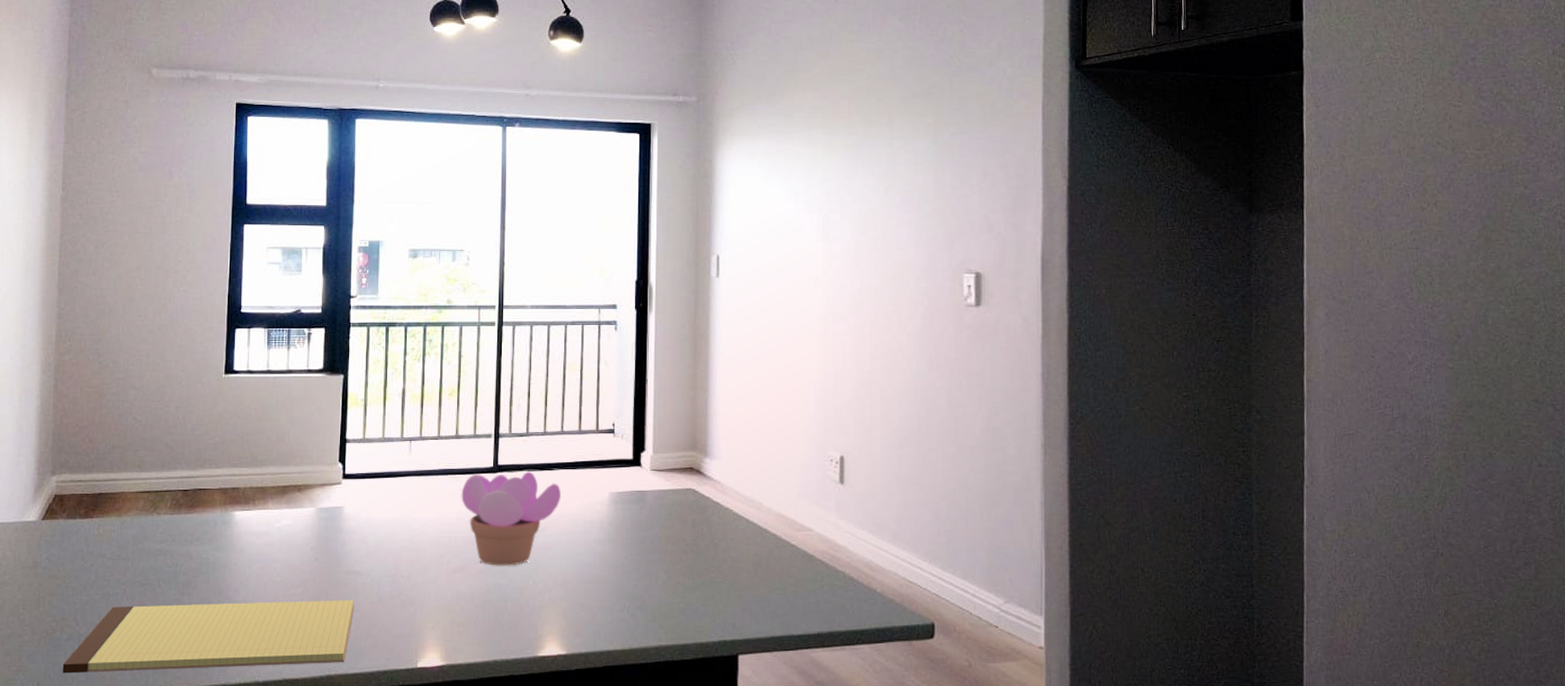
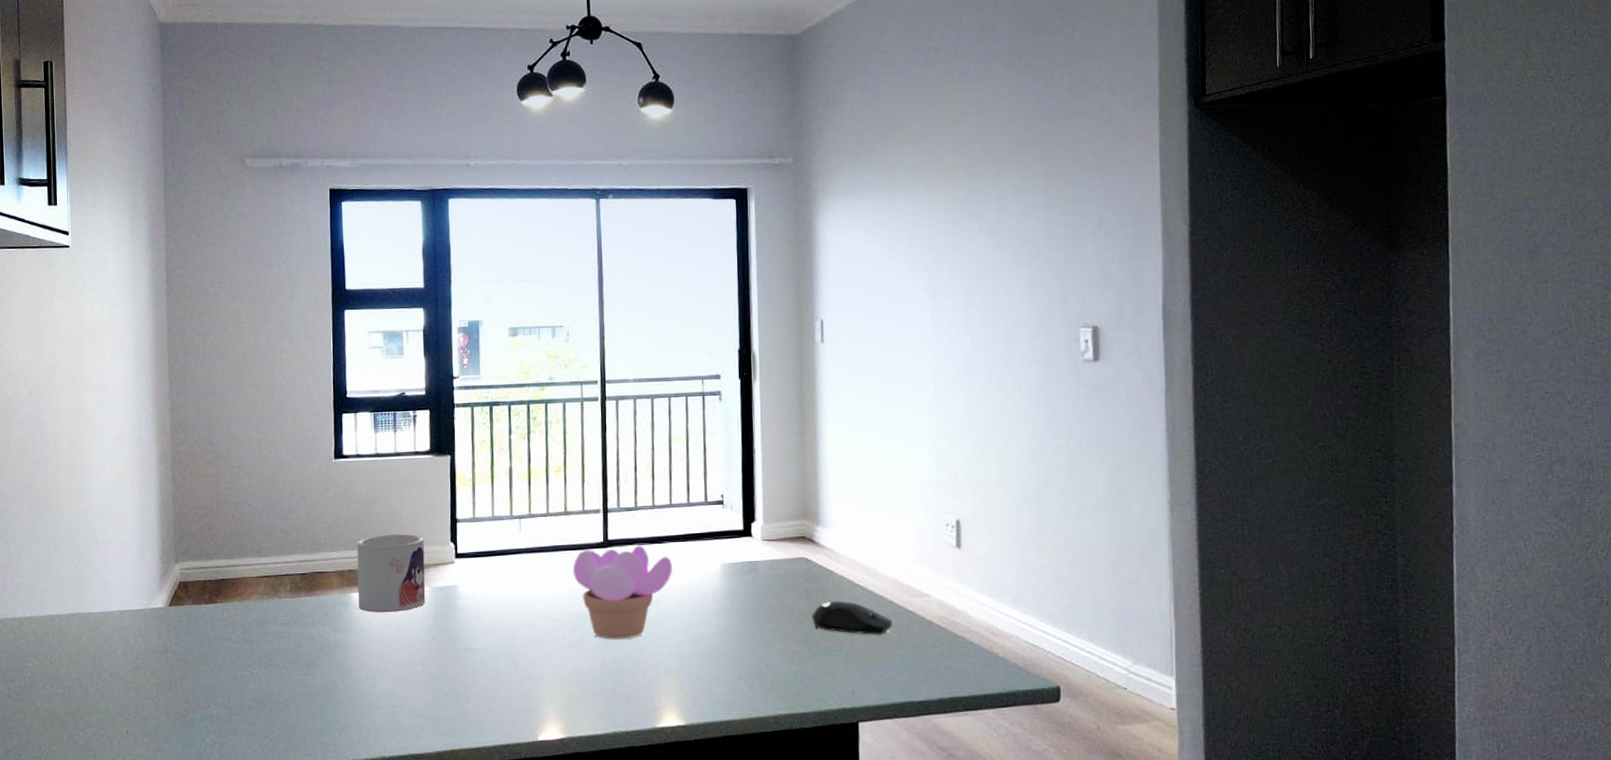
notepad: present [62,600,355,674] -> none [197,676,474,753]
mug: none [240,453,312,533] -> present [357,534,425,613]
computer mouse: none [696,532,776,569] -> present [811,600,893,636]

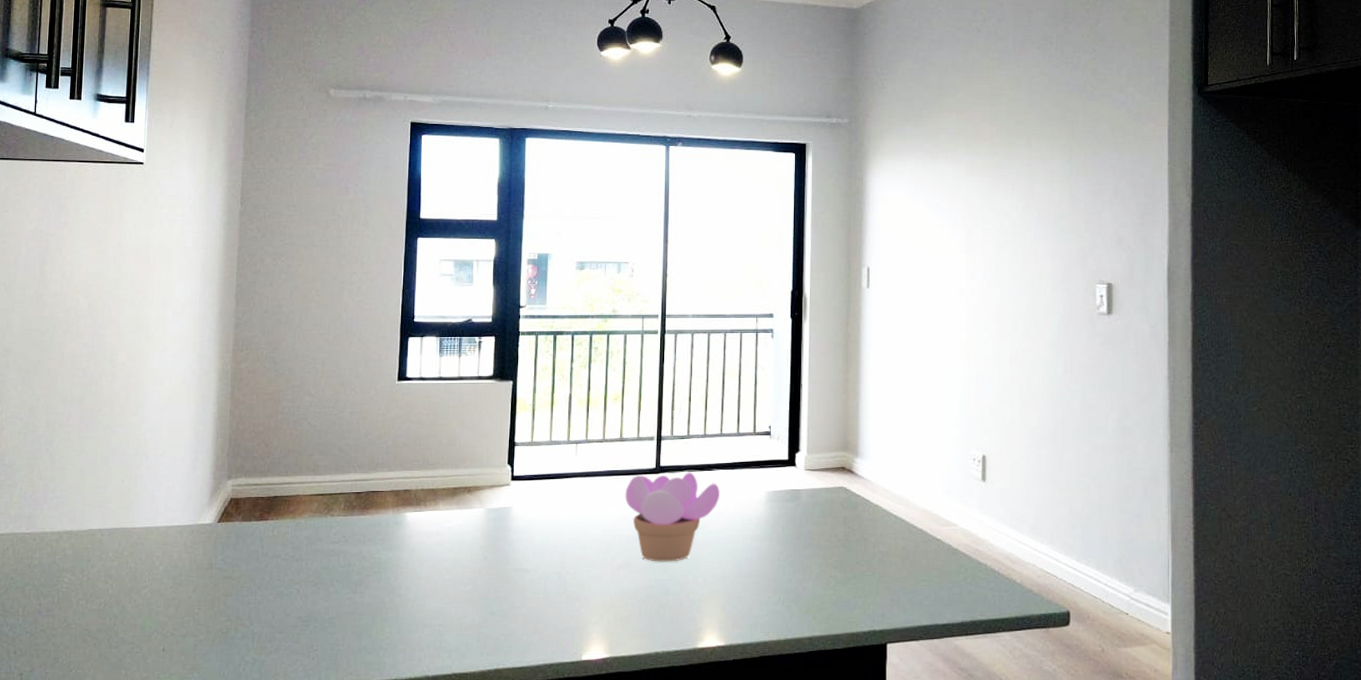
mug: present [357,534,425,613] -> none [412,456,481,533]
computer mouse: present [811,600,893,636] -> none [847,528,922,562]

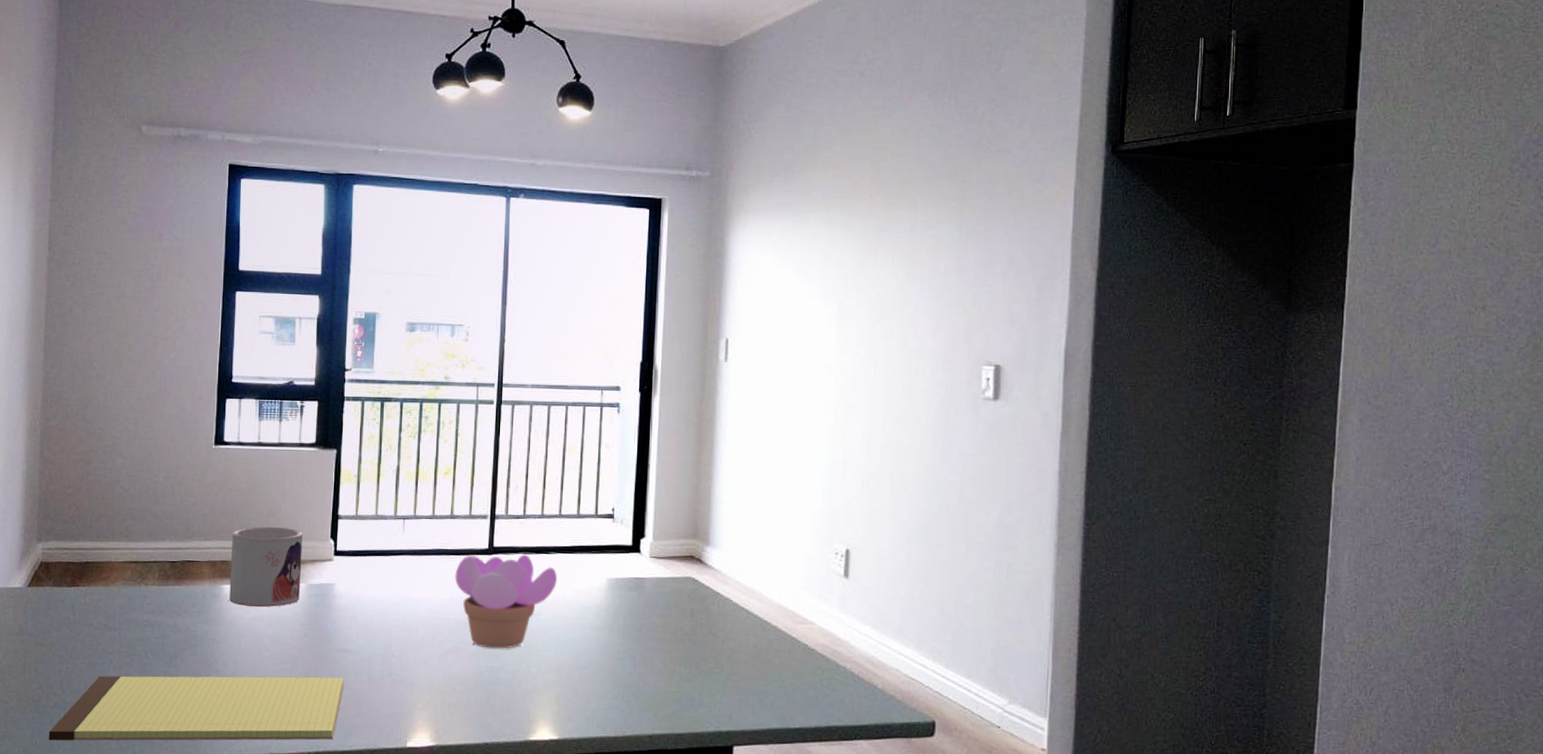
notepad: none [236,596,522,671] -> present [48,676,345,741]
mug: none [412,456,481,533] -> present [229,527,303,608]

